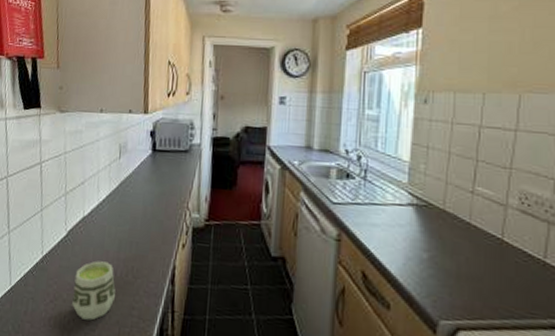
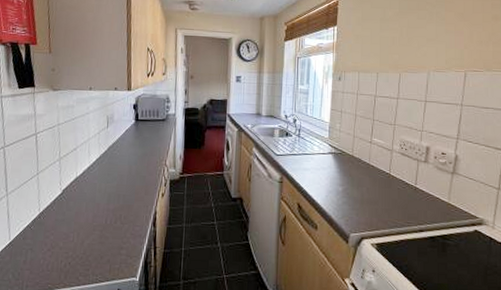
cup: present [72,260,116,321] -> none [68,212,106,262]

